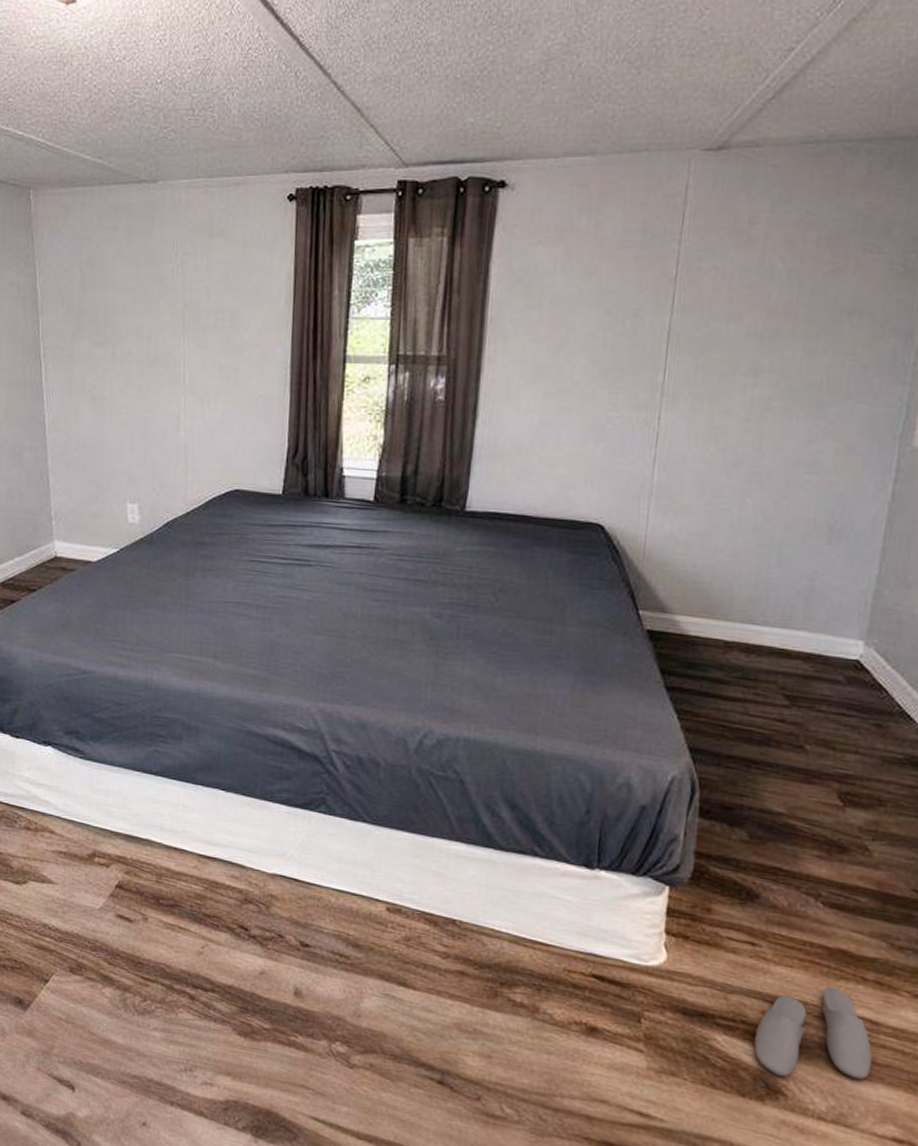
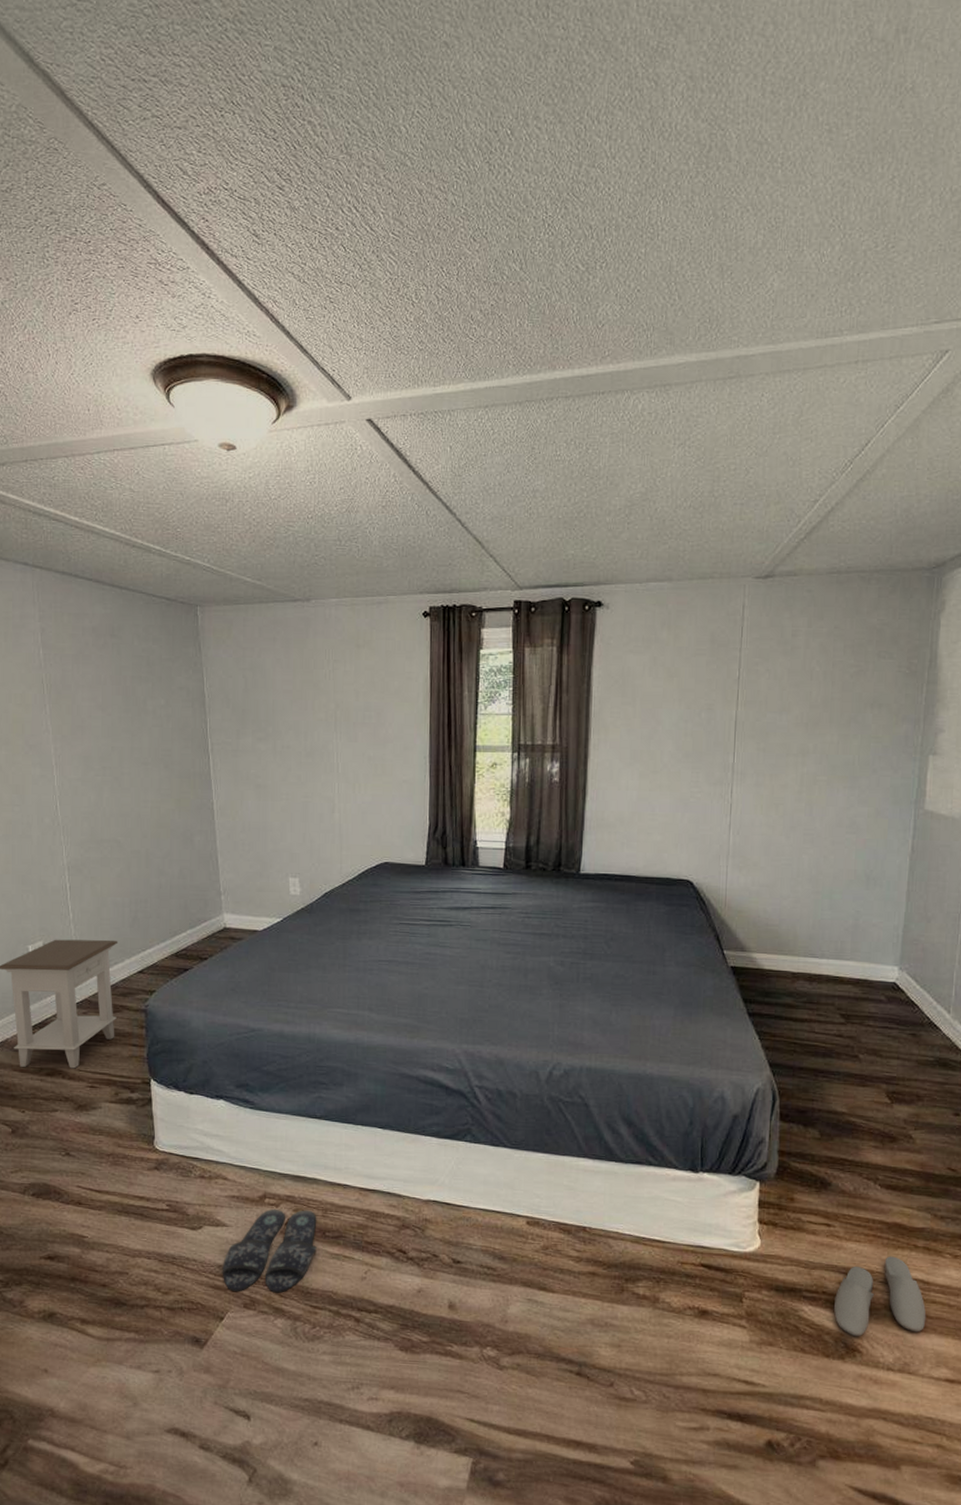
slippers: none [47,869,151,960] -> present [222,1209,318,1293]

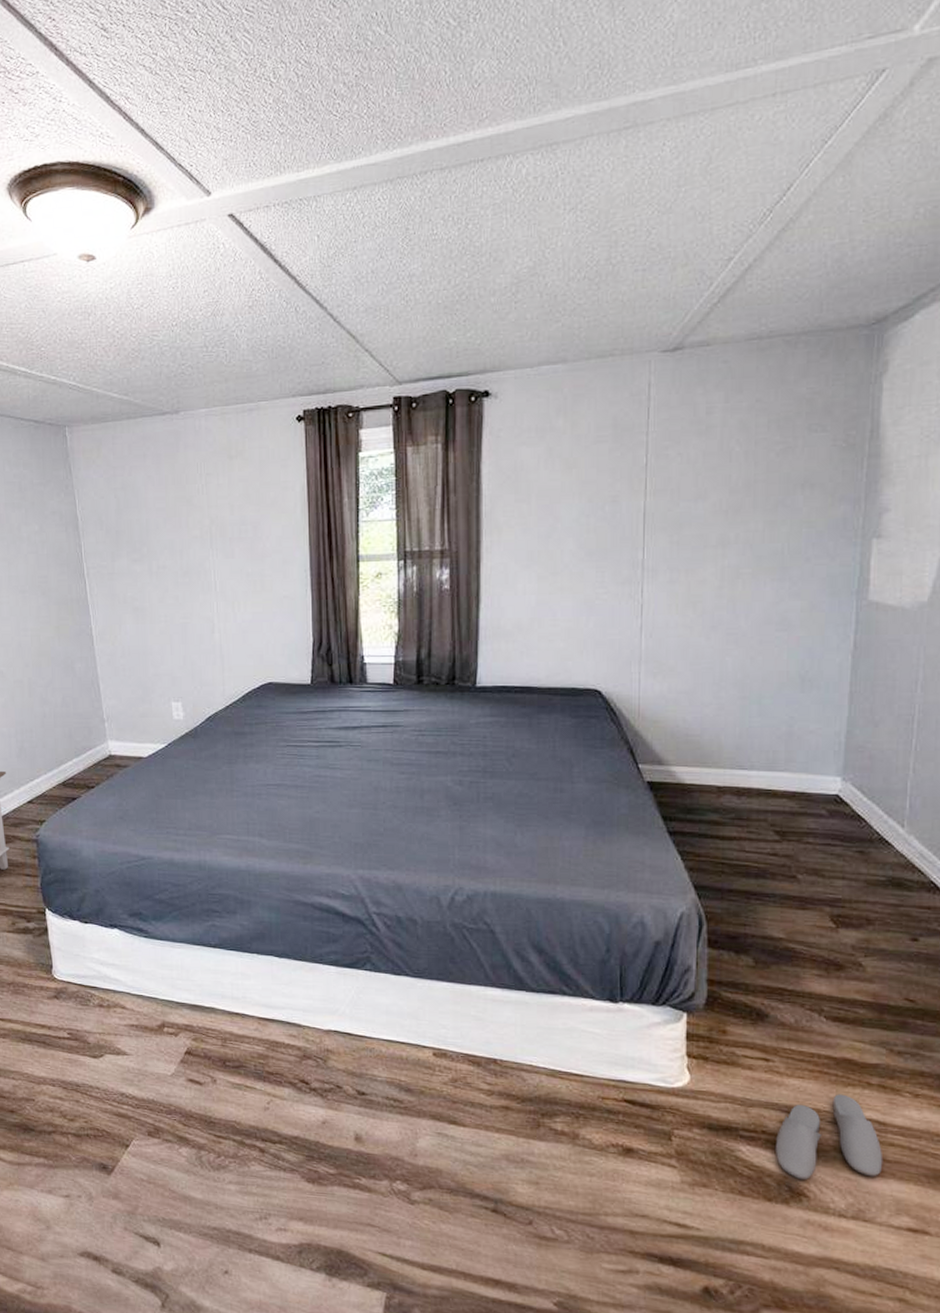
slippers: present [222,1209,318,1293] -> none [125,1038,219,1122]

